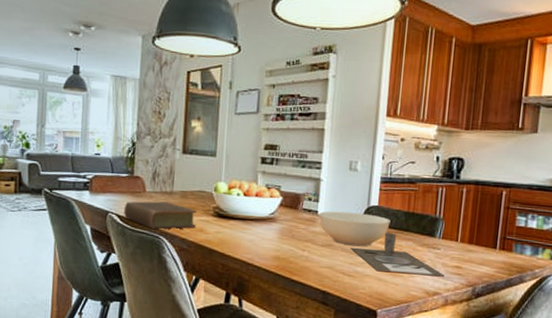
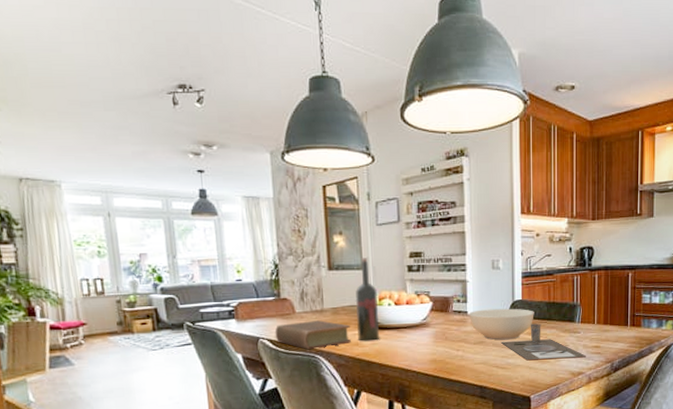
wine bottle: none [203,145,228,229] -> present [355,258,380,341]

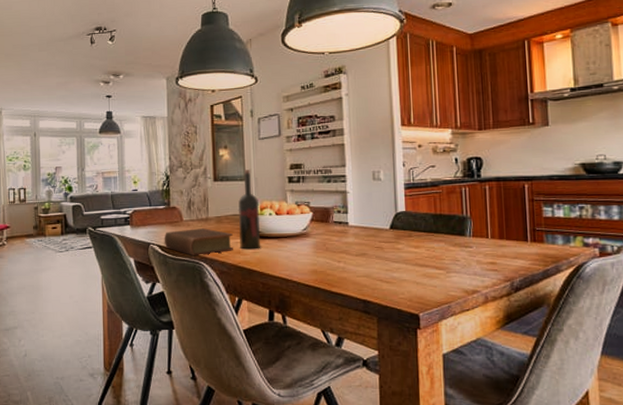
bowl: present [468,308,534,340] -> none [349,220,420,253]
place setting: present [501,323,586,361] -> none [385,236,481,275]

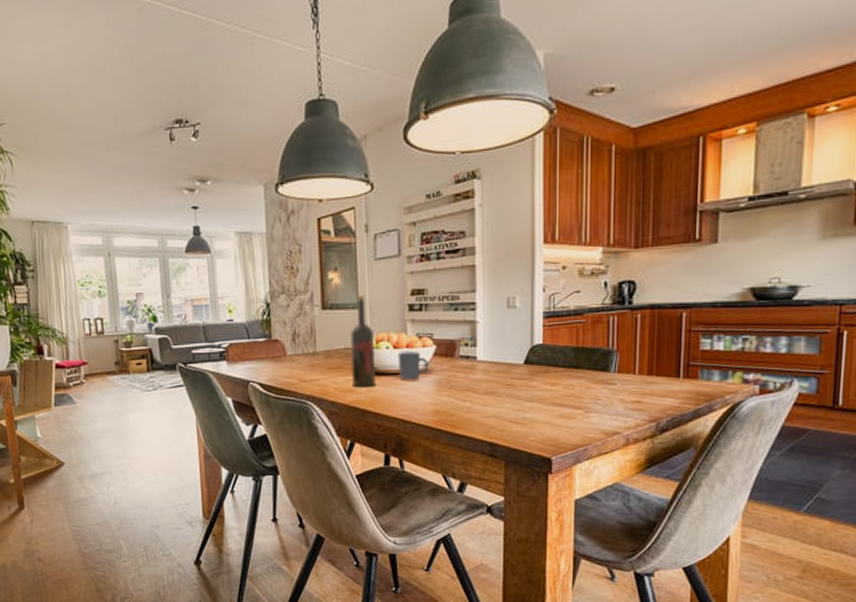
book: present [164,228,233,257] -> none [265,364,345,396]
mug: none [279,218,307,244] -> present [397,351,429,381]

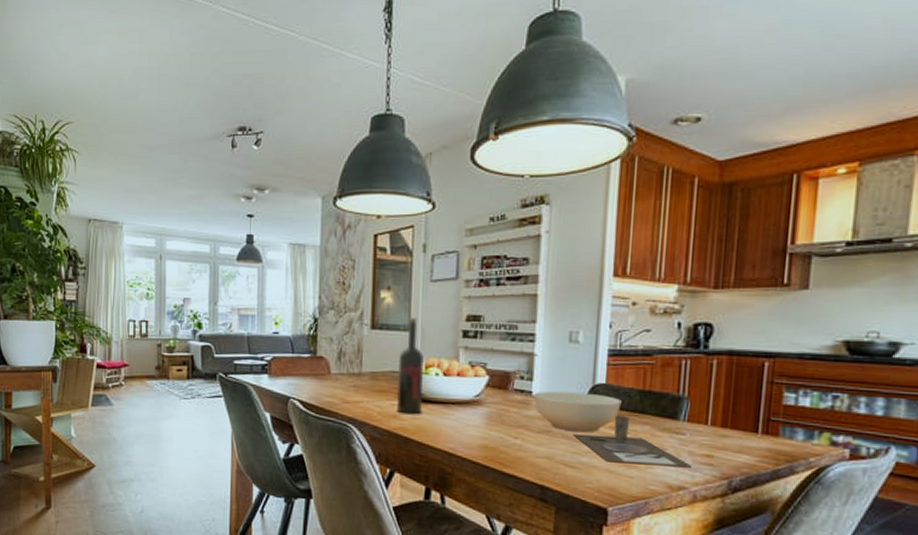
mug: present [397,351,429,381] -> none [447,380,480,412]
bowl: none [478,354,558,391] -> present [533,391,622,433]
place setting: none [517,372,624,416] -> present [574,415,692,467]

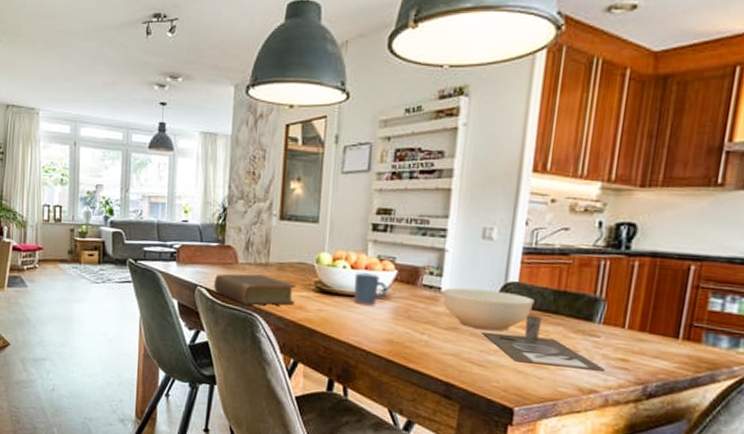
book: none [306,384,389,417] -> present [213,273,296,306]
wine bottle: present [397,318,424,415] -> none [303,209,332,307]
mug: none [447,380,480,412] -> present [354,273,388,306]

